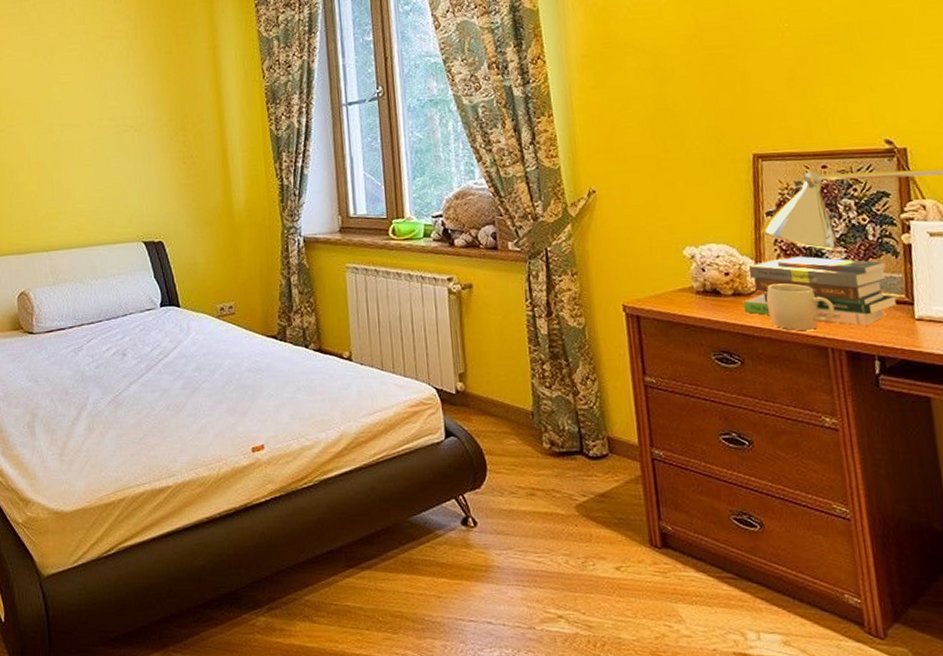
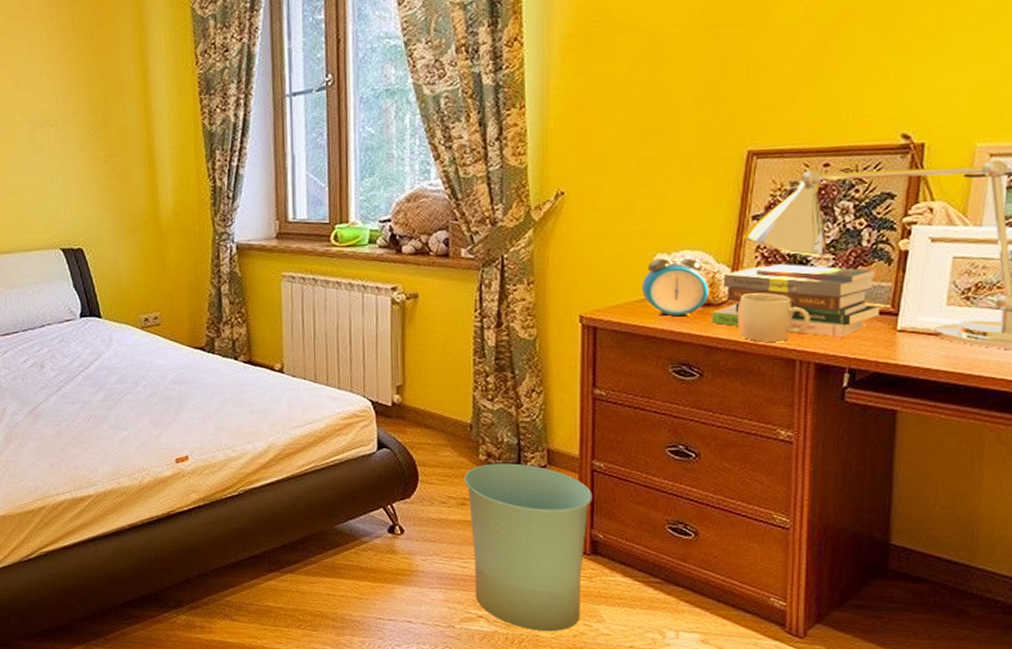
waste bin: none [531,451,660,632] -> present [464,463,593,631]
alarm clock: none [676,251,739,306] -> present [642,258,710,316]

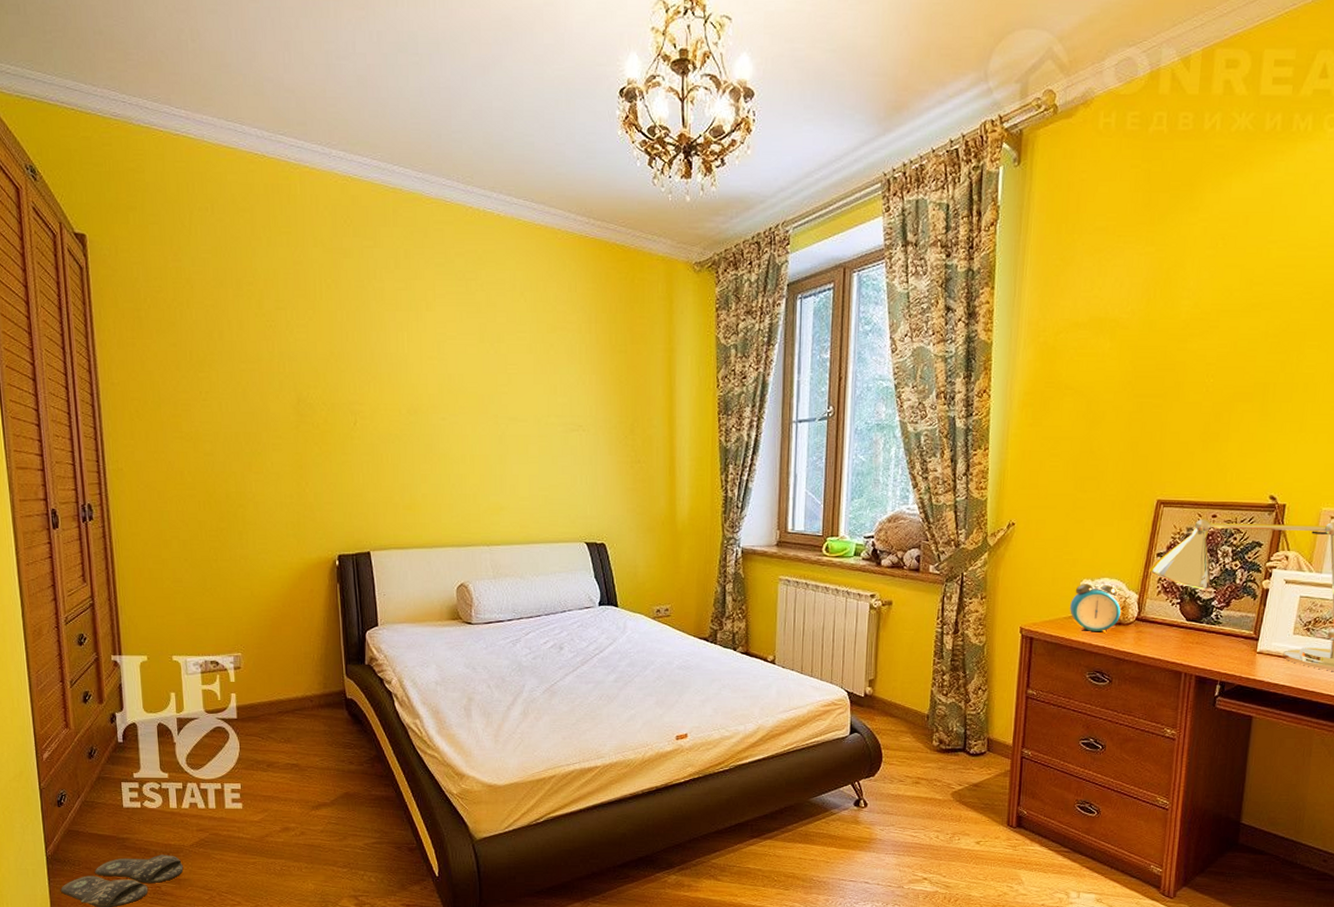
waste bin: present [464,463,593,631] -> none [919,749,1021,891]
books: present [711,264,880,338] -> none [1121,594,1246,656]
mug: present [736,293,811,343] -> none [1140,616,1195,658]

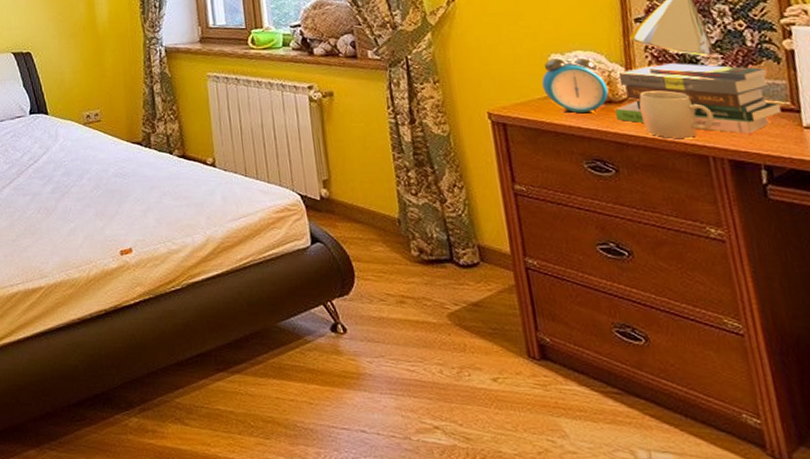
books: none [1121,594,1246,656] -> present [614,63,782,134]
mug: none [1140,616,1195,658] -> present [638,90,715,139]

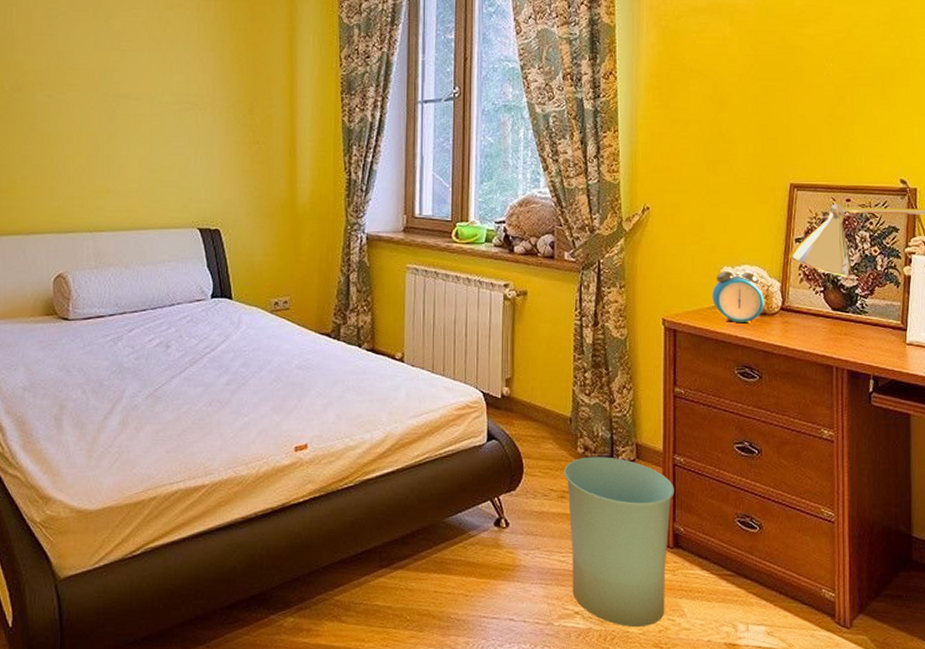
waste bin: none [399,259,542,447] -> present [564,456,674,627]
books: present [614,63,782,134] -> none [767,282,893,348]
mug: present [638,90,715,139] -> none [786,306,842,351]

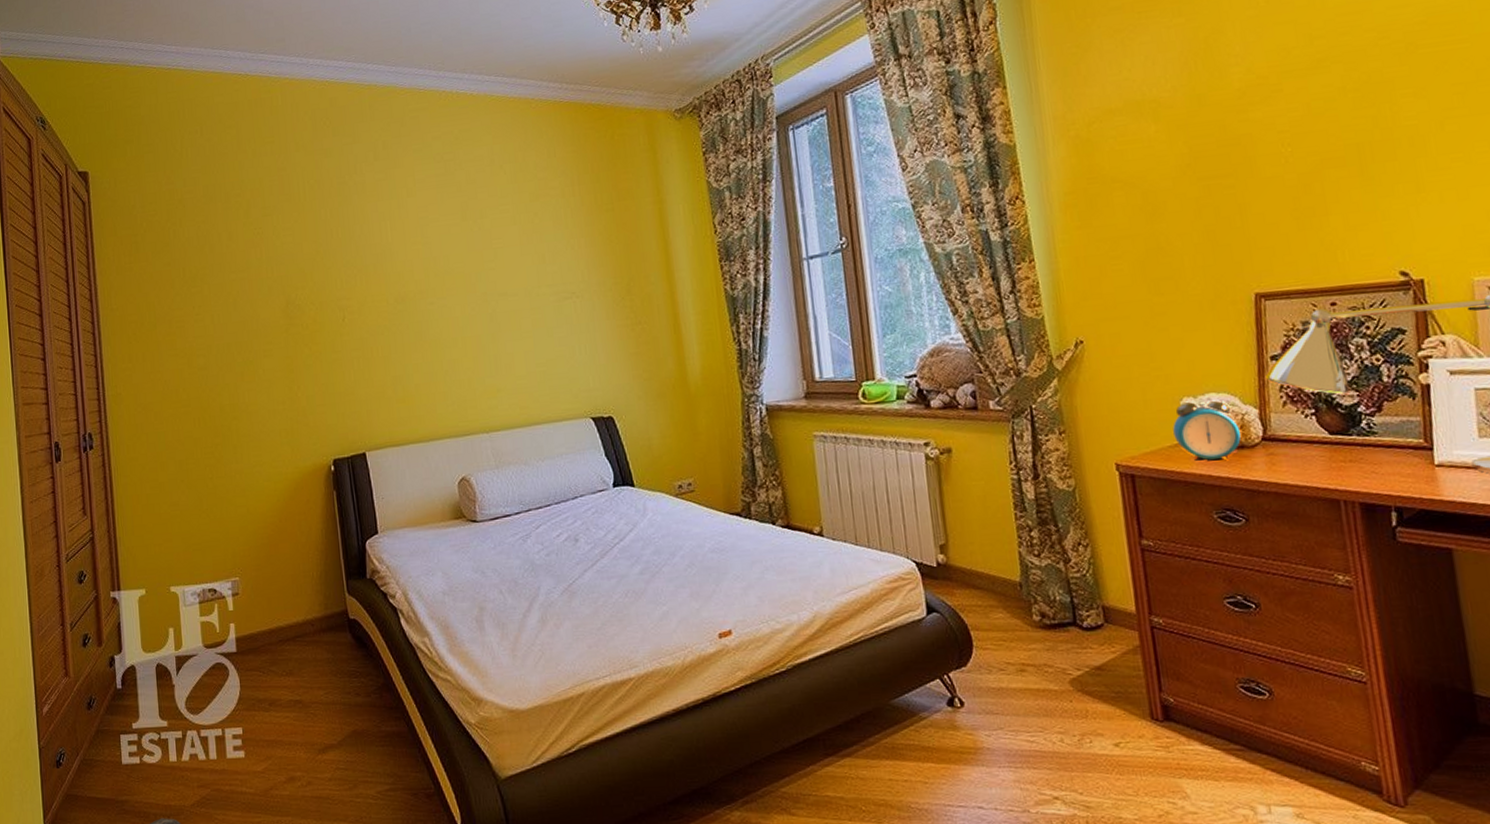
waste bin: present [564,456,674,627] -> none [1020,623,1163,812]

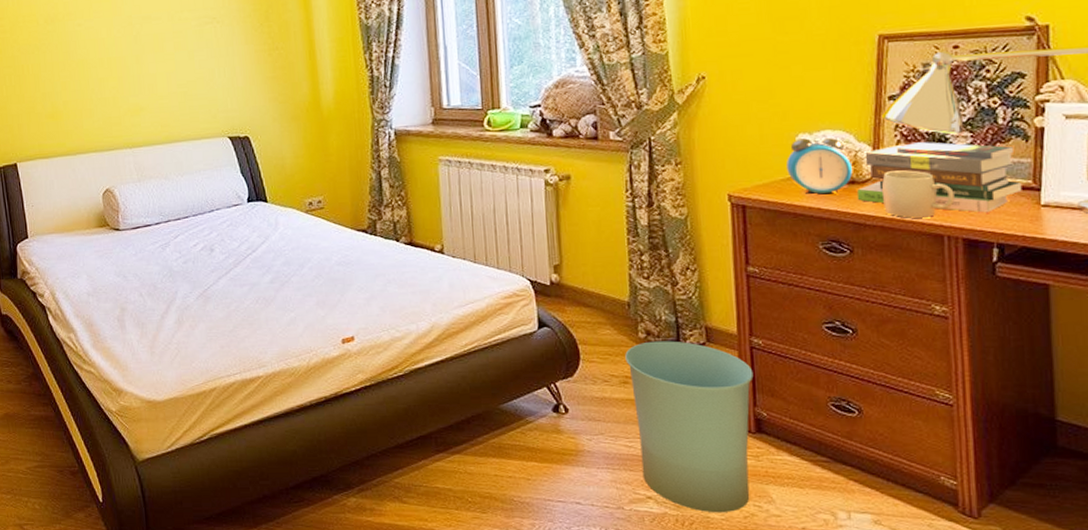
waste bin: none [1020,623,1163,812] -> present [625,341,754,512]
books: none [1246,402,1414,475] -> present [856,142,1022,213]
mug: none [1271,432,1348,484] -> present [881,170,955,219]

